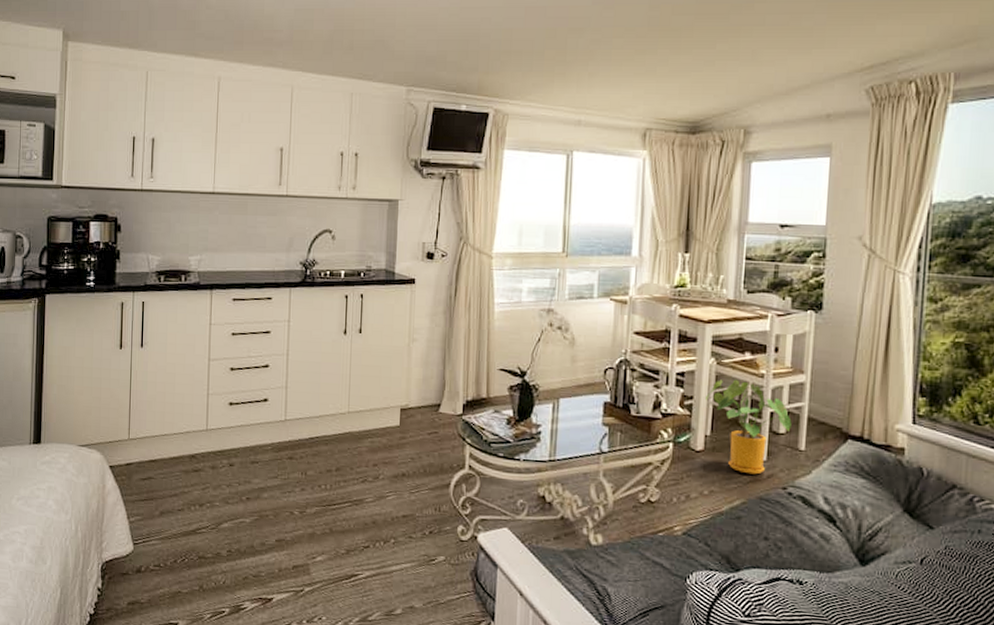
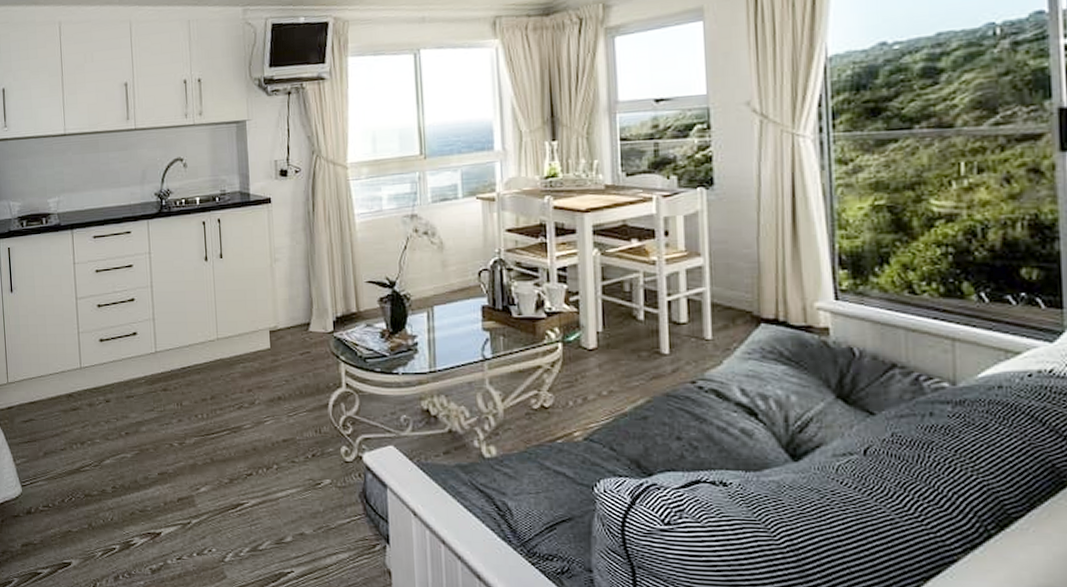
house plant: present [704,379,792,475] -> none [591,269,693,370]

